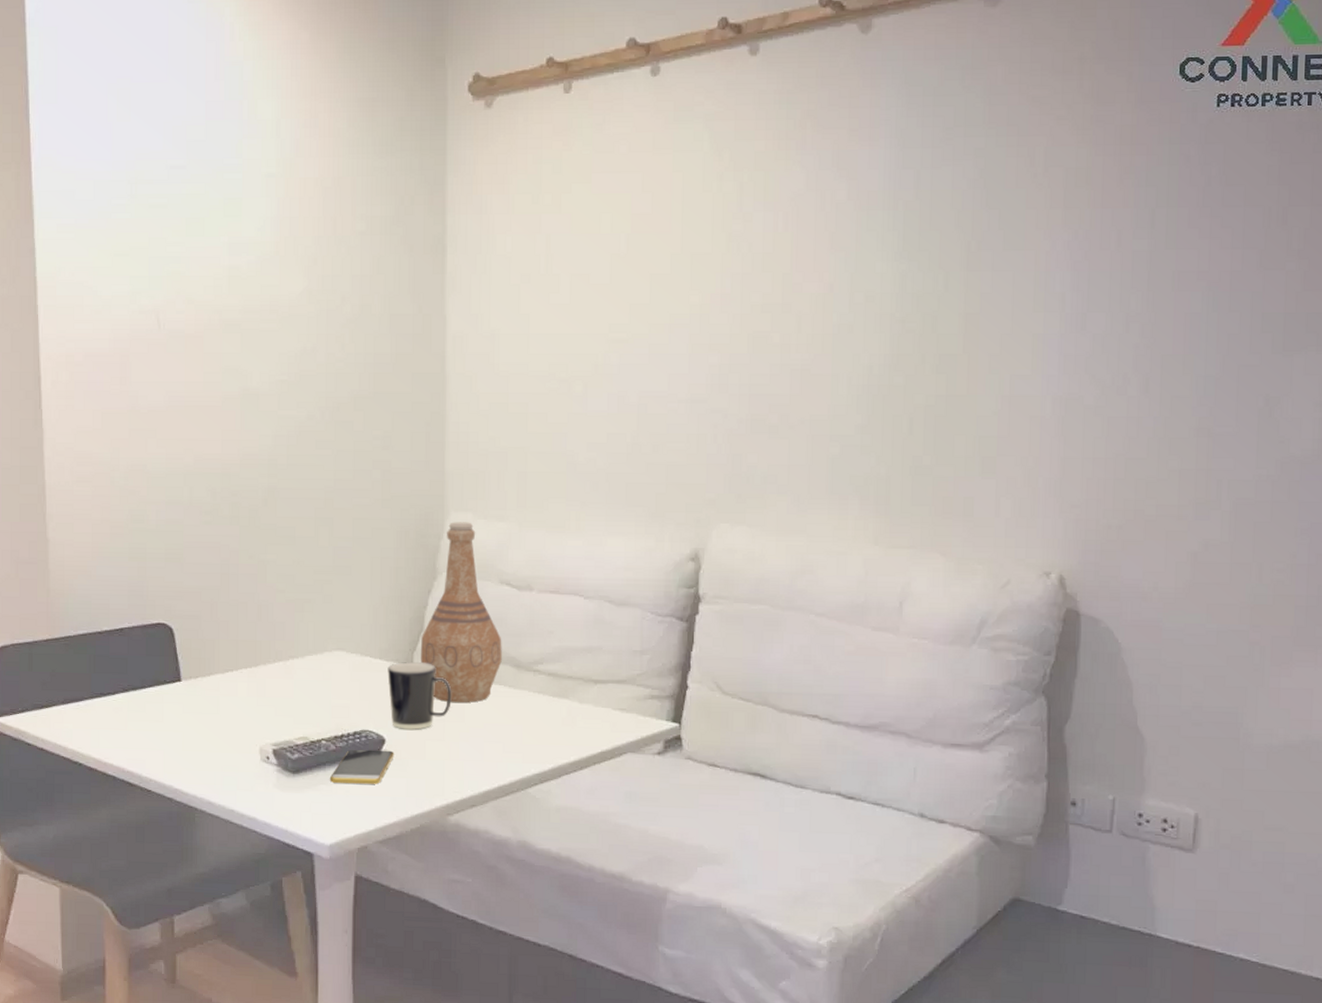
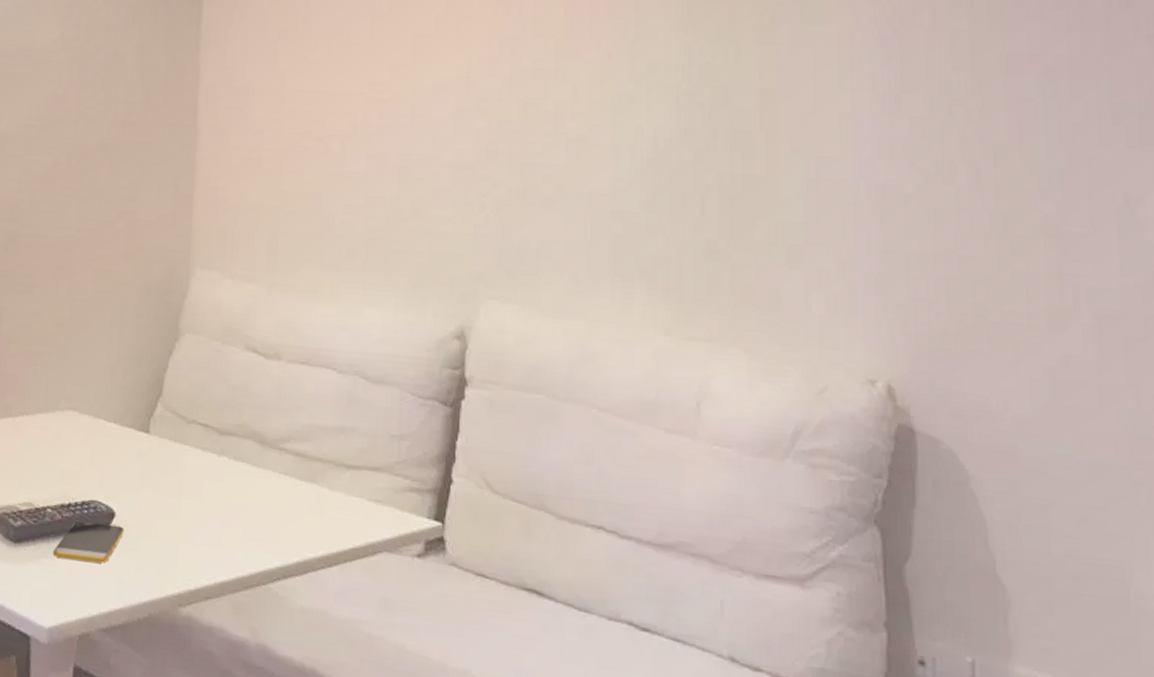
mug: present [387,662,452,730] -> none [121,428,190,505]
vase: present [420,522,502,703] -> none [157,280,246,479]

